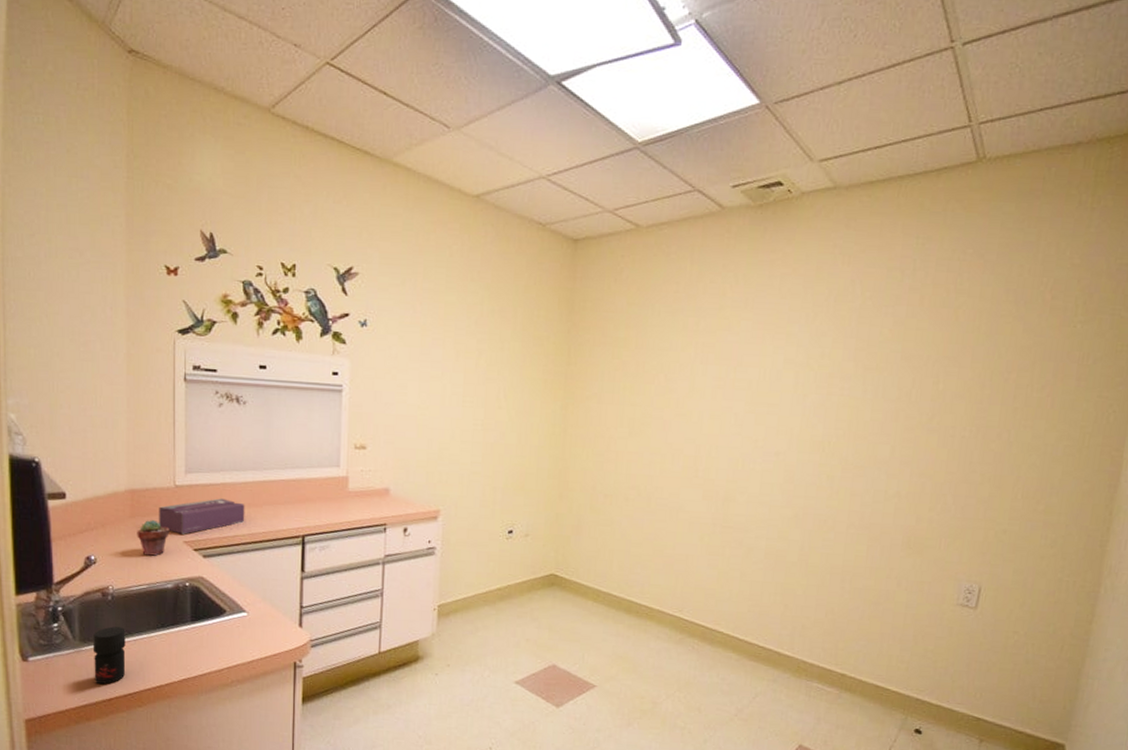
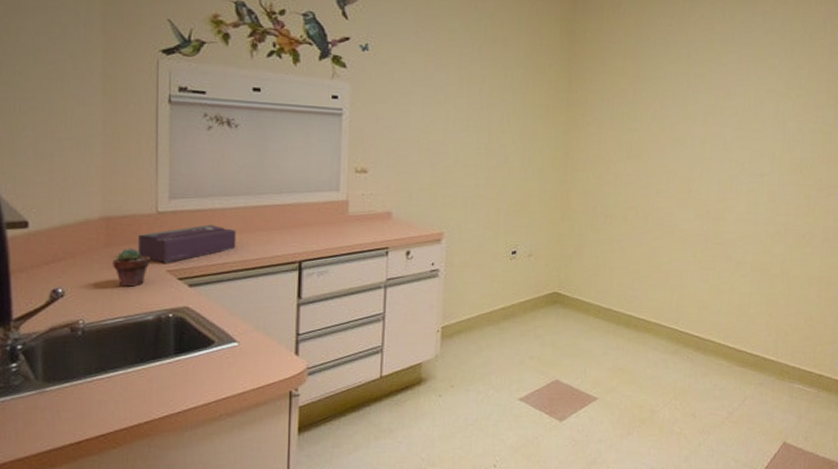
jar: present [92,626,126,684] -> none [58,364,98,426]

